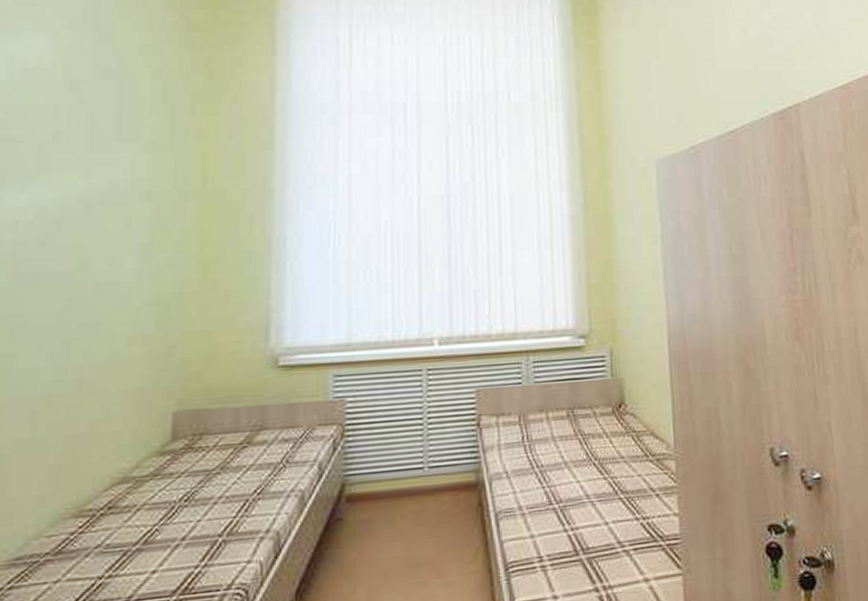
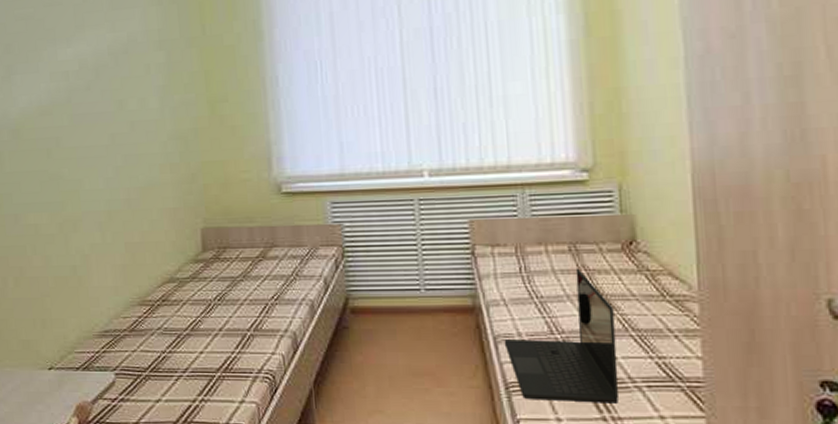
laptop: none [505,433,610,579] -> present [504,268,620,404]

